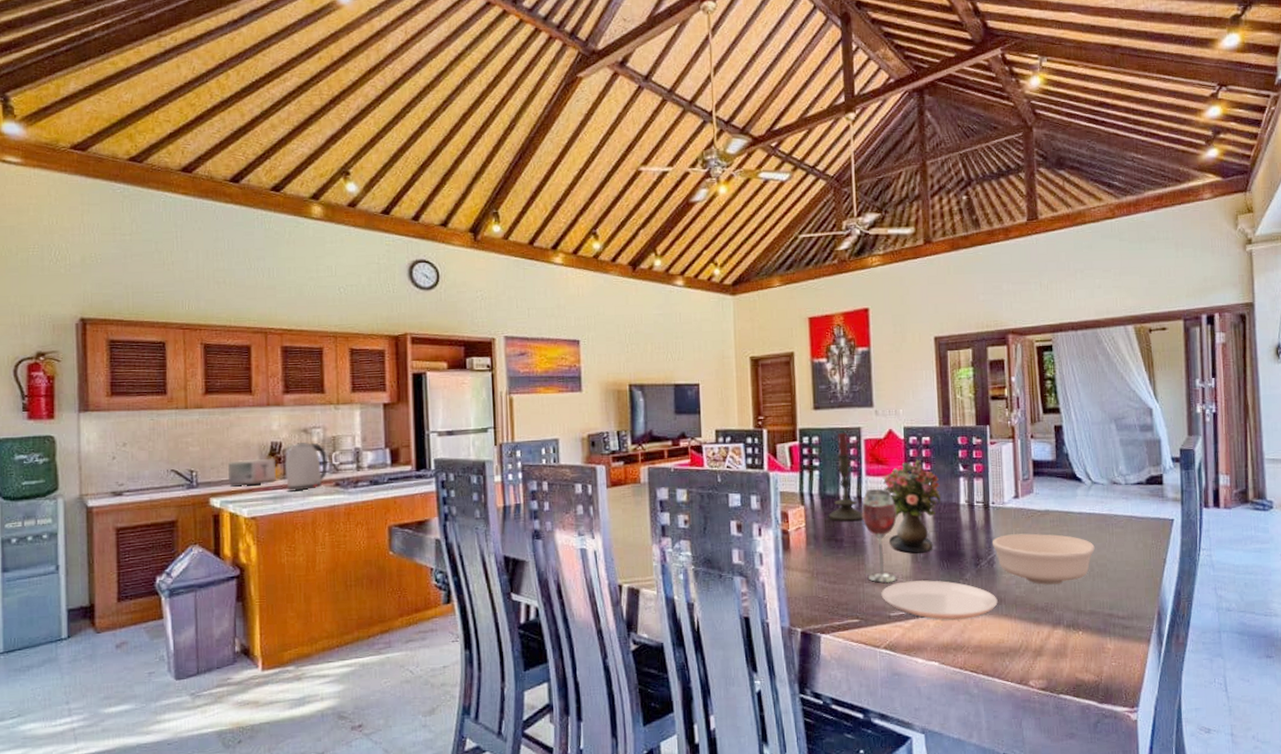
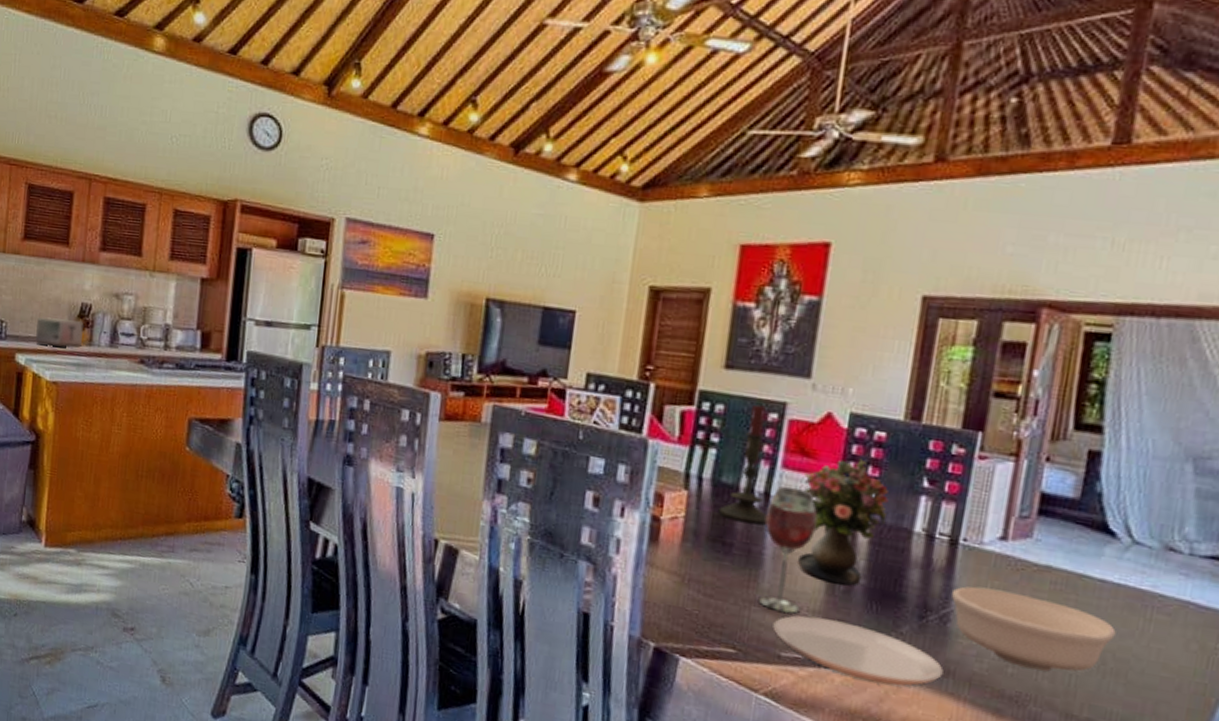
kettle: present [286,441,329,490] -> none [91,308,136,363]

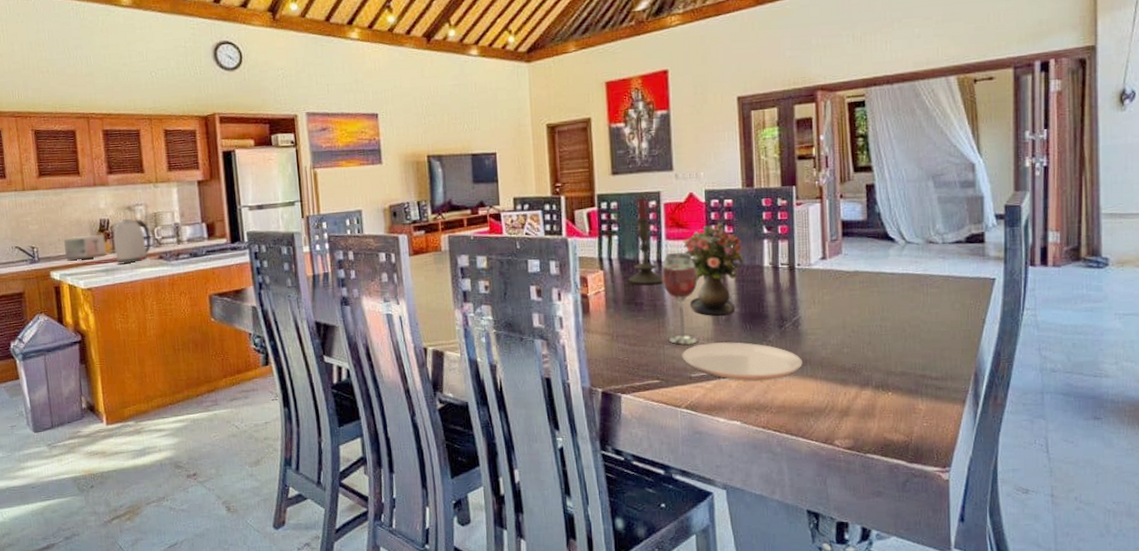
kettle: none [91,308,136,363] -> present [114,218,152,264]
bowl: present [952,586,1116,672] -> none [798,294,907,346]

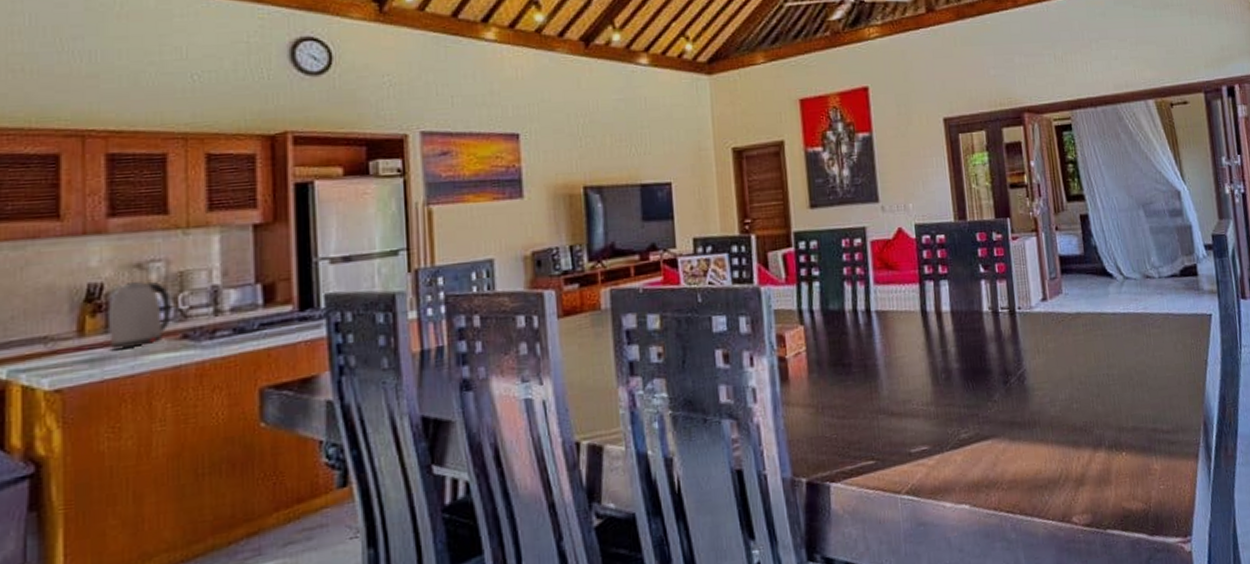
toaster: present [64,234,107,261] -> none [21,305,95,349]
candle: present [627,196,664,287] -> none [832,232,874,343]
wineglass: present [661,252,698,346] -> none [870,299,916,414]
bouquet: present [682,222,743,317] -> none [893,261,961,375]
plate: present [682,342,803,381] -> none [899,404,1032,452]

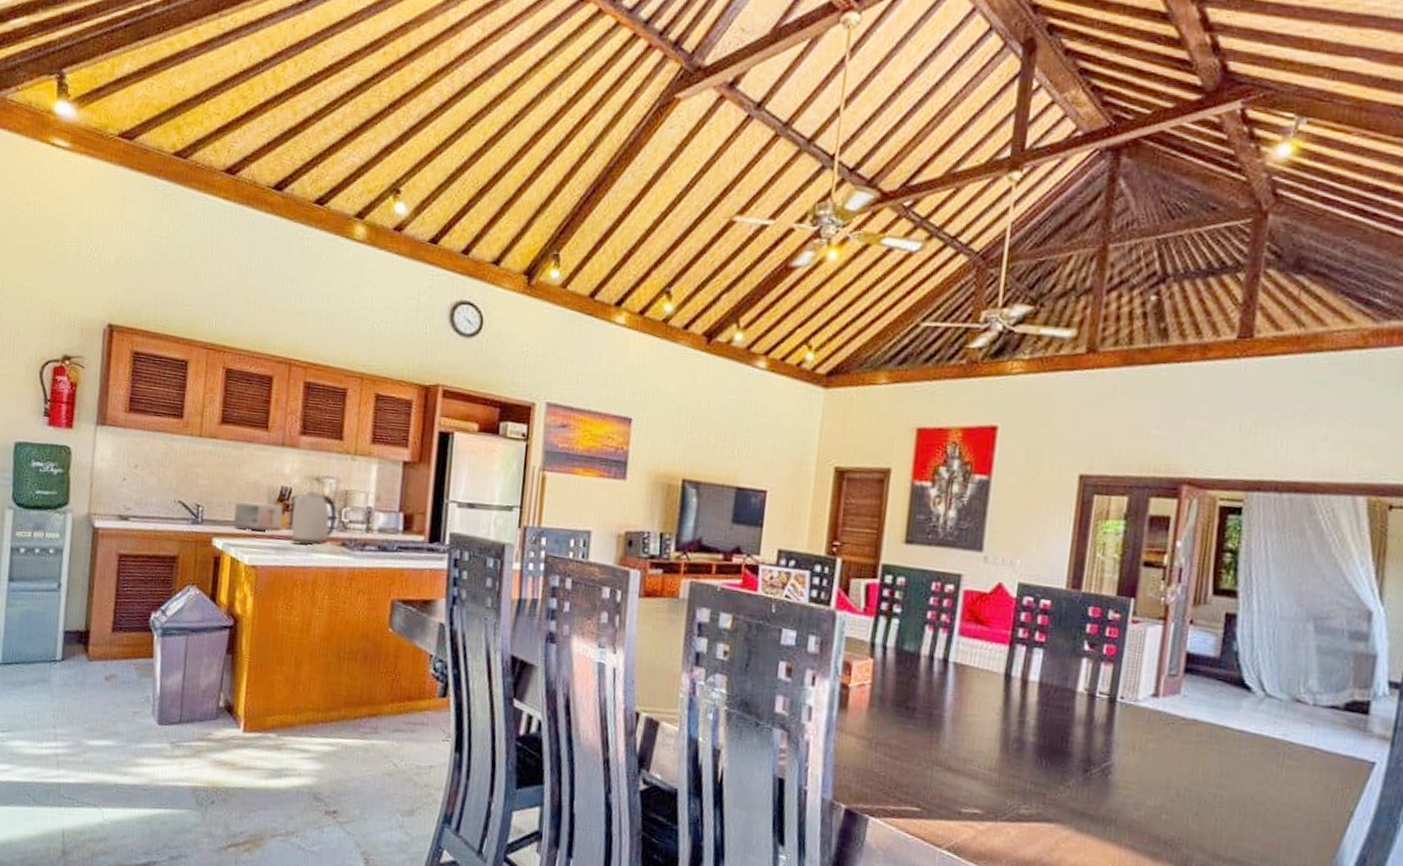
toaster: none [21,305,95,349] -> present [233,501,284,532]

